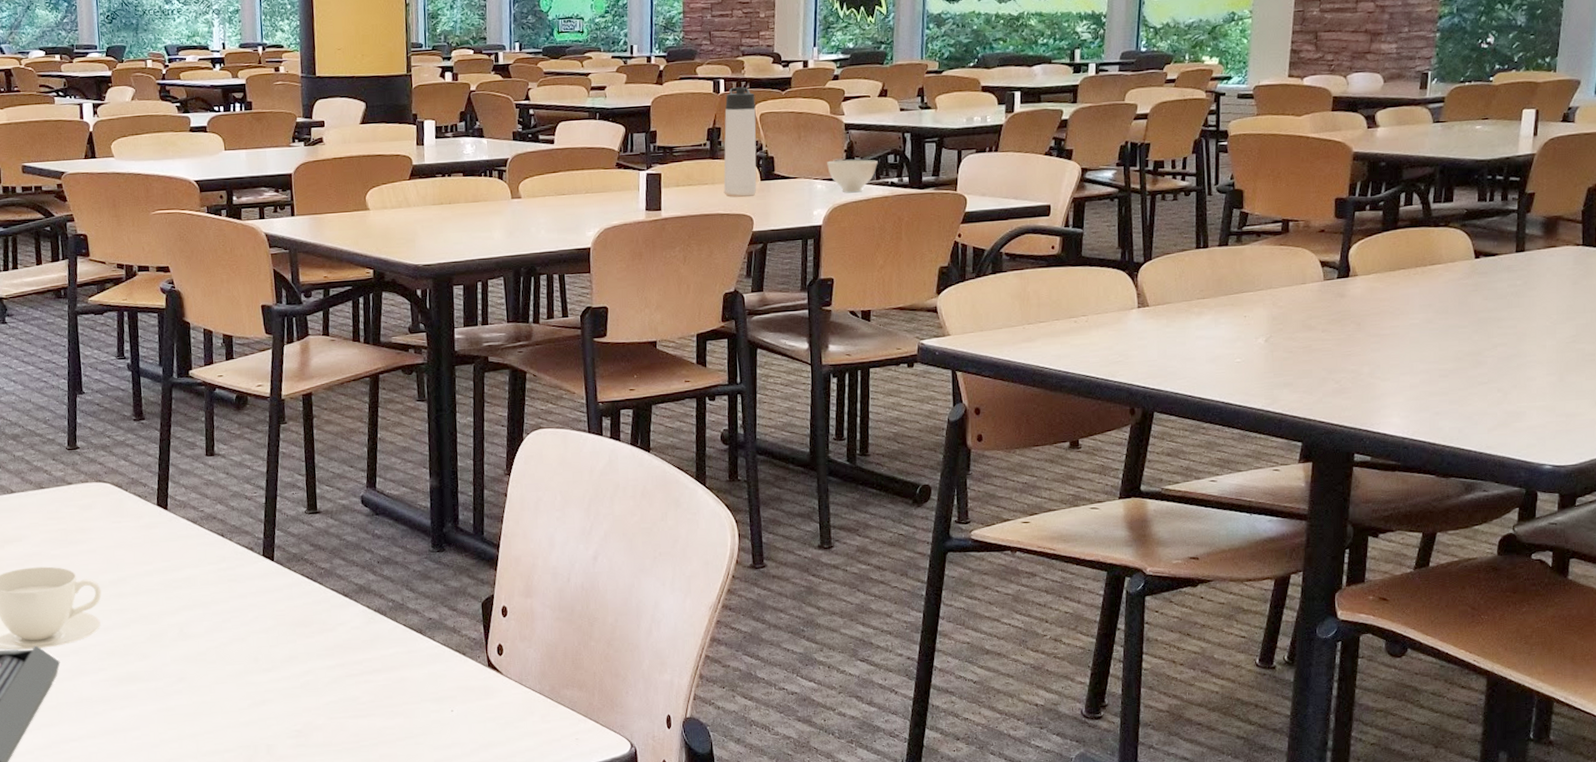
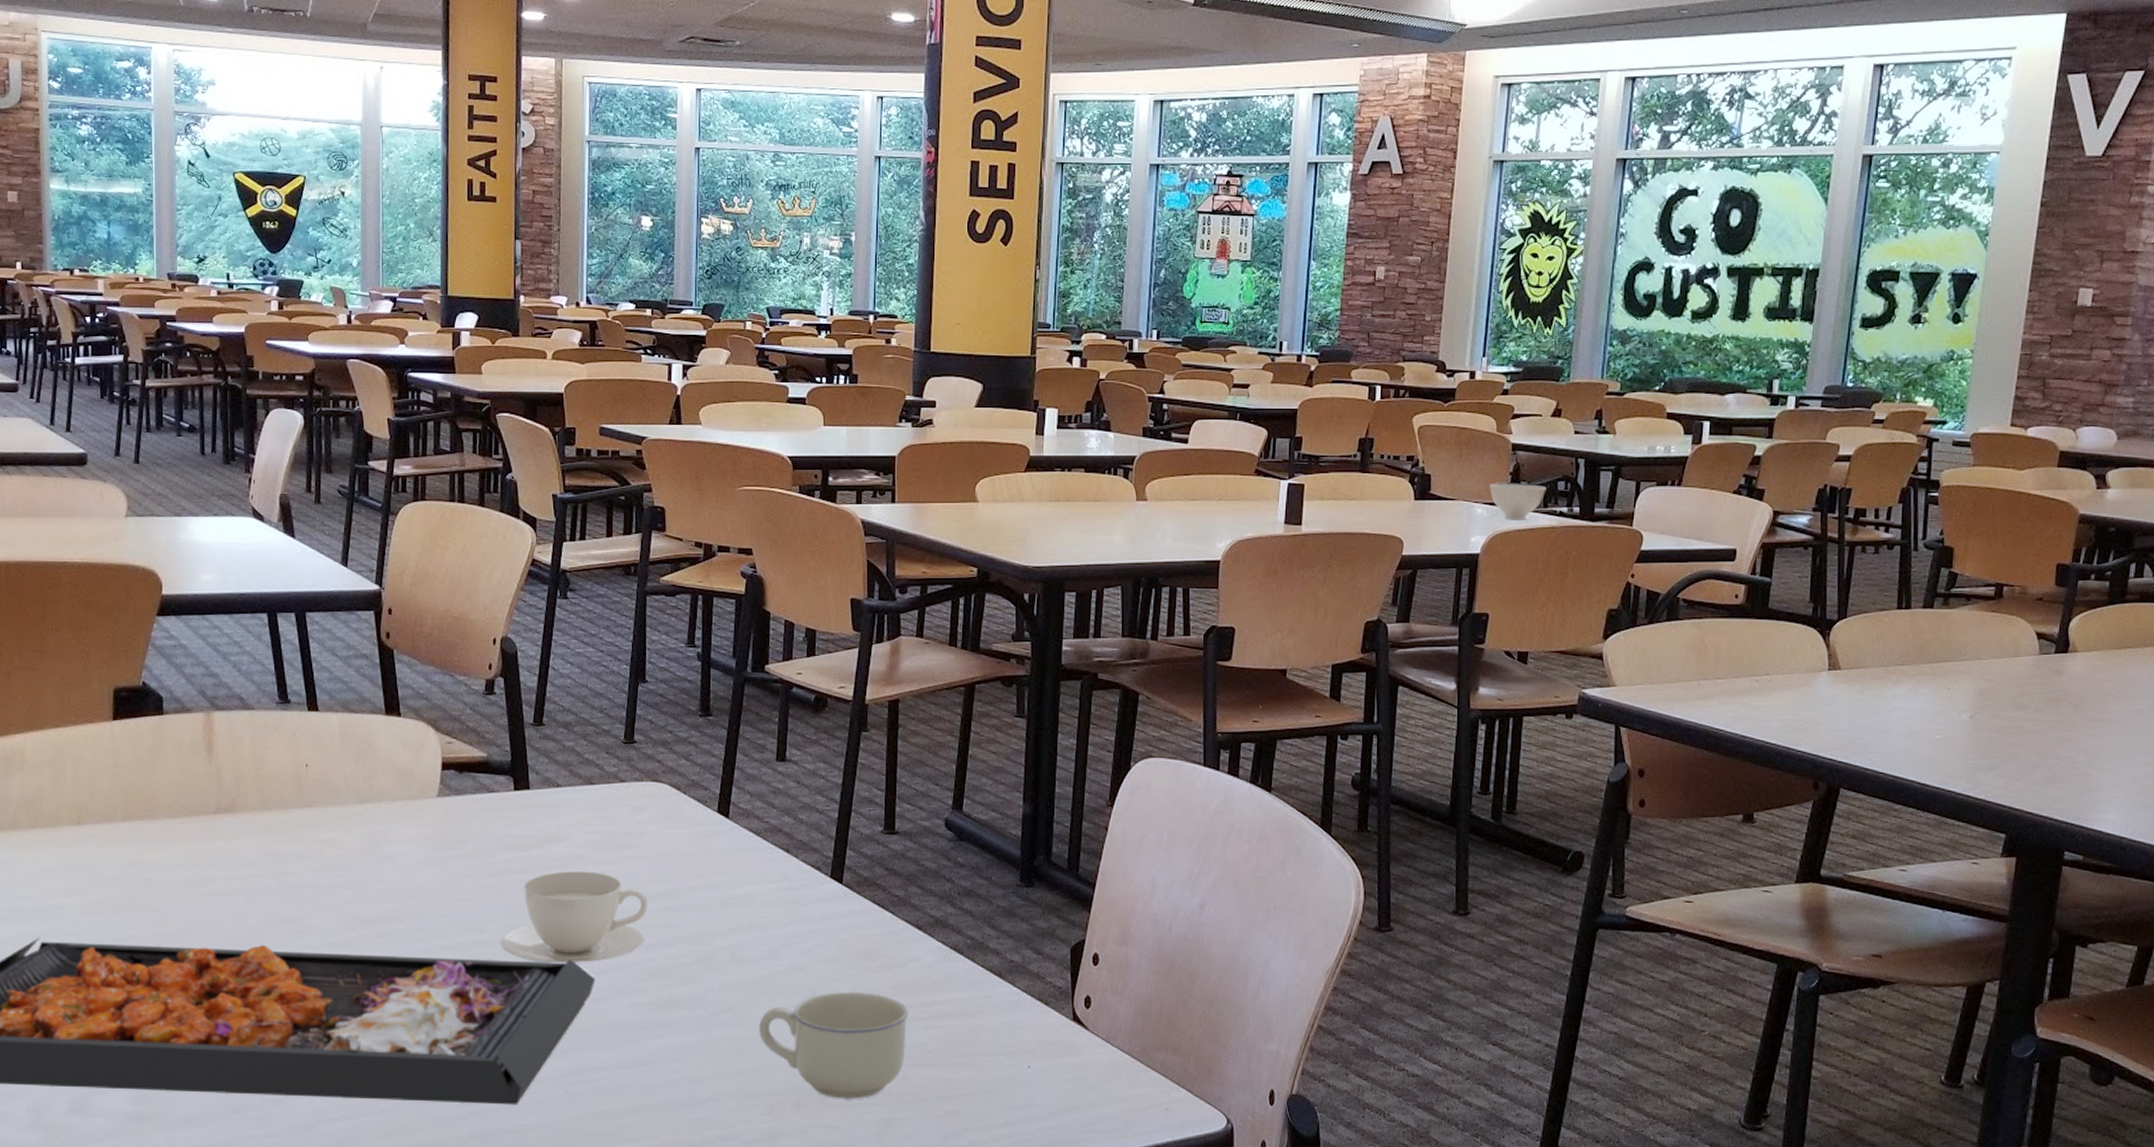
cup: none [209,655,342,752] -> present [758,991,908,1100]
thermos bottle: present [723,87,757,198] -> none [1372,395,1414,517]

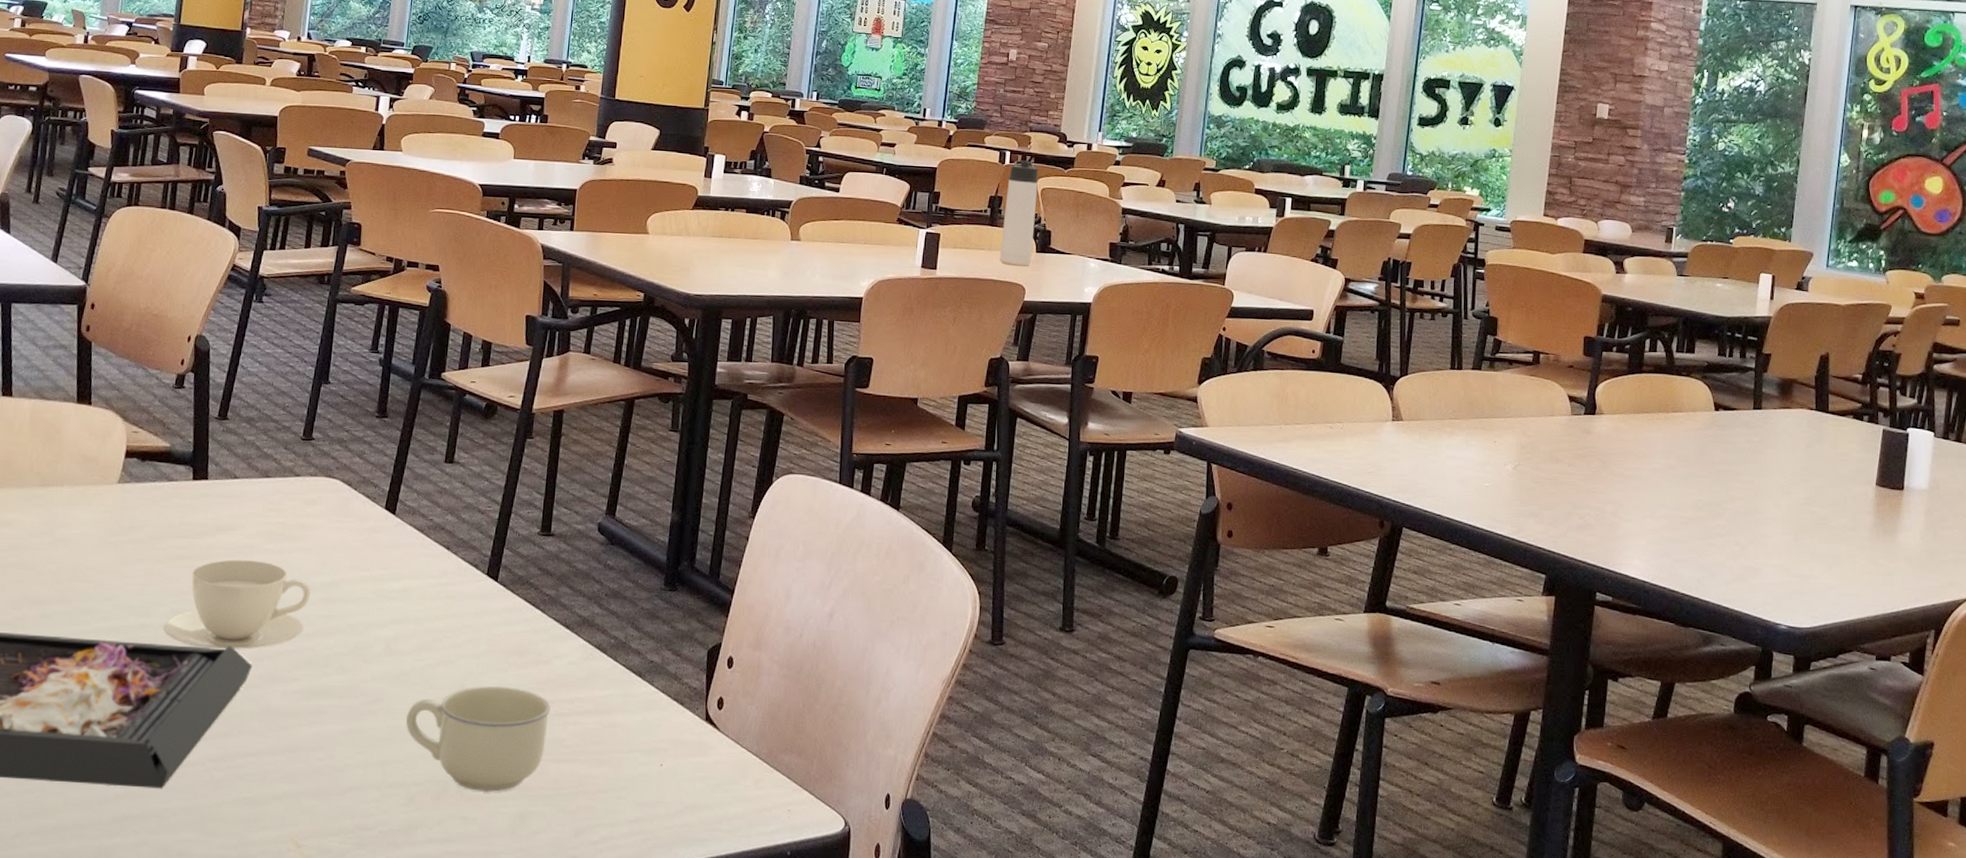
thermos bottle: none [1372,395,1414,517] -> present [999,160,1039,267]
bowl: present [1490,483,1546,520] -> none [1102,241,1151,275]

